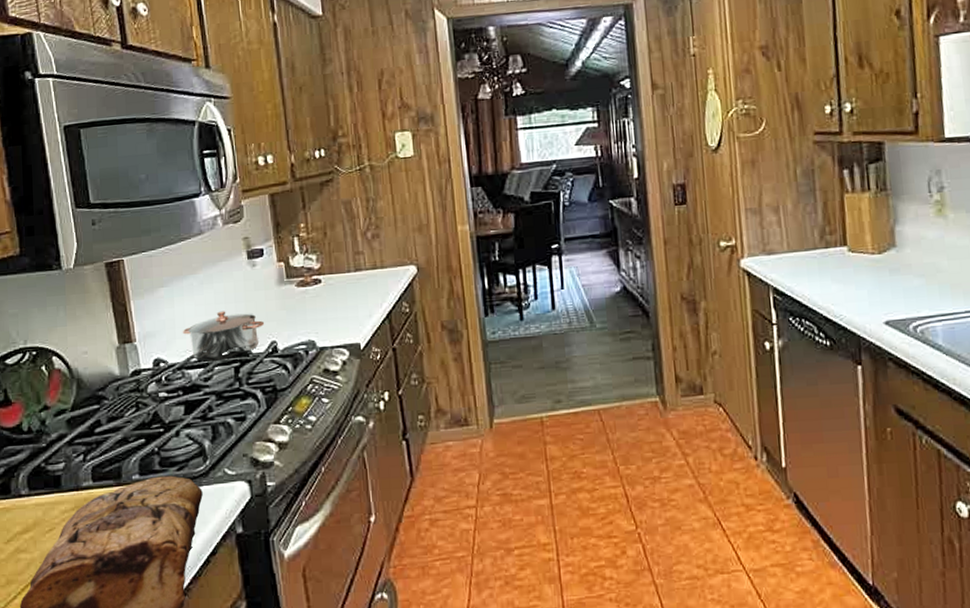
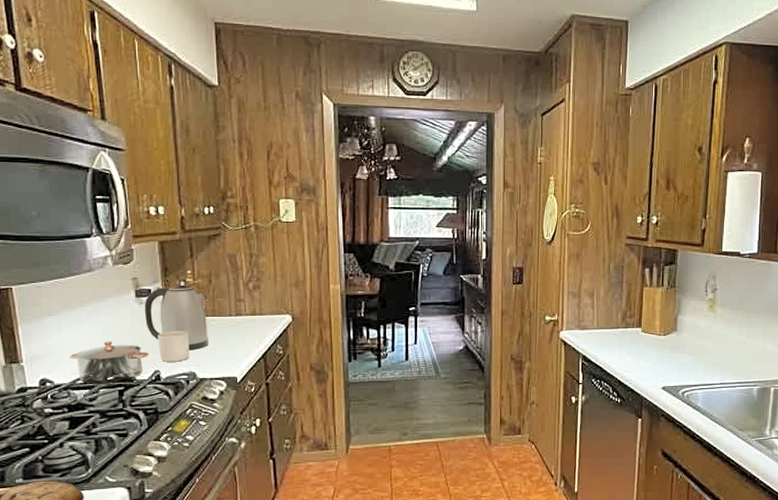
kettle: none [257,240,327,315] -> present [144,284,208,350]
mug: none [273,293,307,331] -> present [158,331,189,362]

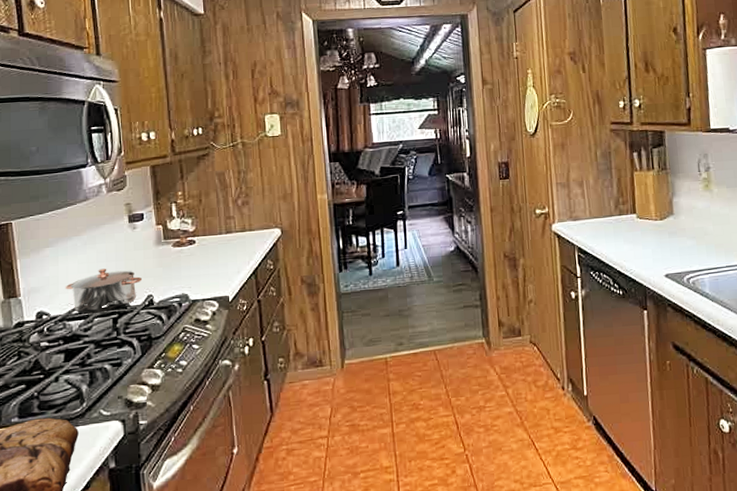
kettle: present [144,284,208,350] -> none [137,206,200,272]
mug: present [158,331,189,362] -> none [150,252,182,286]

